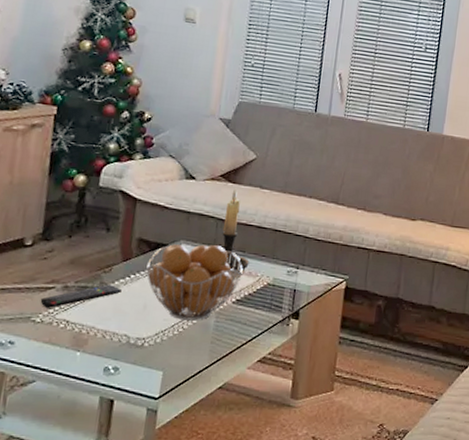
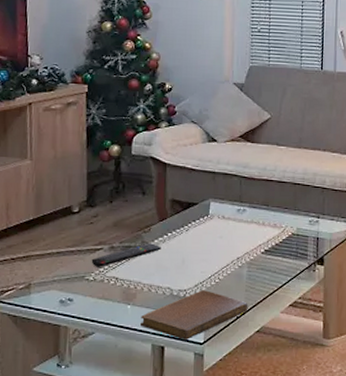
notebook: none [89,339,213,395] -> present [141,290,248,341]
fruit basket: present [145,244,243,321] -> none [180,201,268,272]
candle holder: present [216,188,250,273] -> none [242,147,274,226]

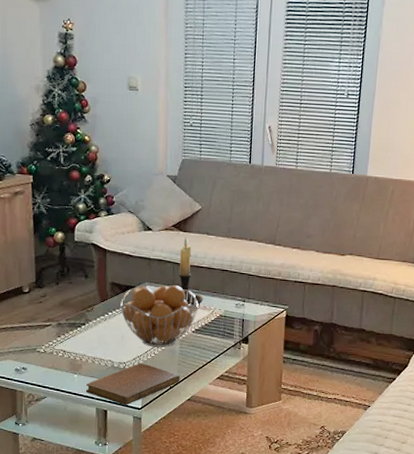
remote control: present [91,243,161,267] -> none [41,321,103,341]
fruit basket: none [180,201,268,272] -> present [119,285,199,348]
candle holder: none [242,147,274,226] -> present [175,236,203,308]

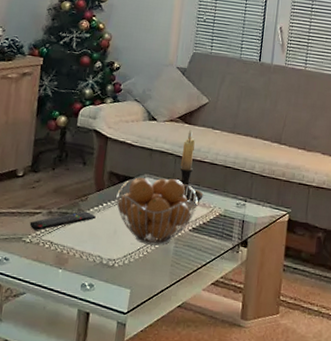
remote control: none [41,321,103,341] -> present [29,211,96,231]
notebook: present [86,363,180,406] -> none [69,261,172,309]

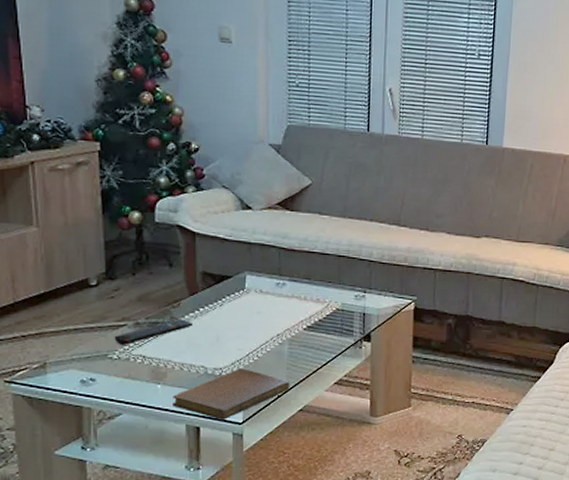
notebook: none [69,261,172,309] -> present [173,368,290,421]
fruit basket: present [115,177,198,246] -> none [213,274,310,349]
candle holder: present [175,129,204,204] -> none [281,216,316,301]

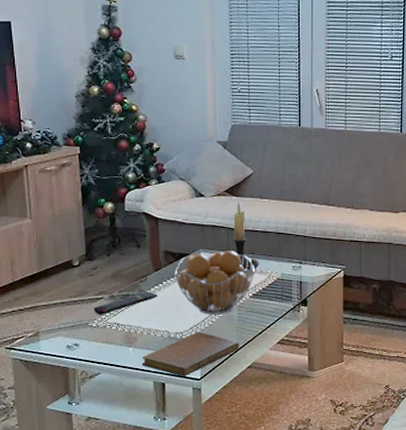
fruit basket: none [213,274,310,349] -> present [174,251,255,315]
candle holder: none [281,216,316,301] -> present [230,200,259,272]

